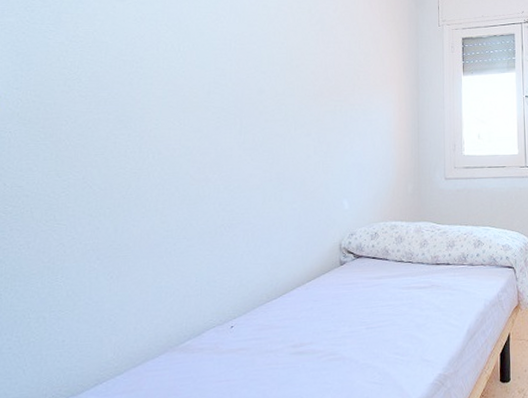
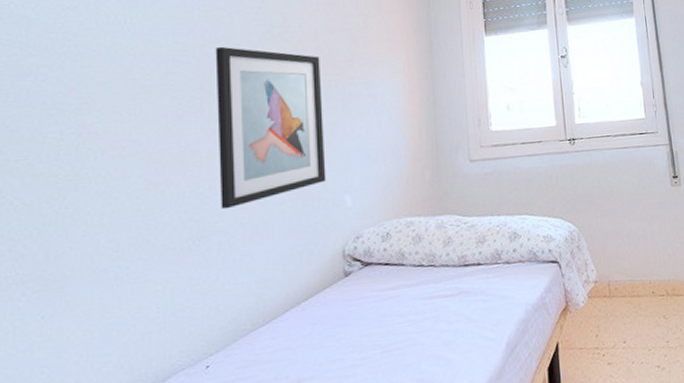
wall art: none [246,73,330,204] -> present [215,46,327,210]

